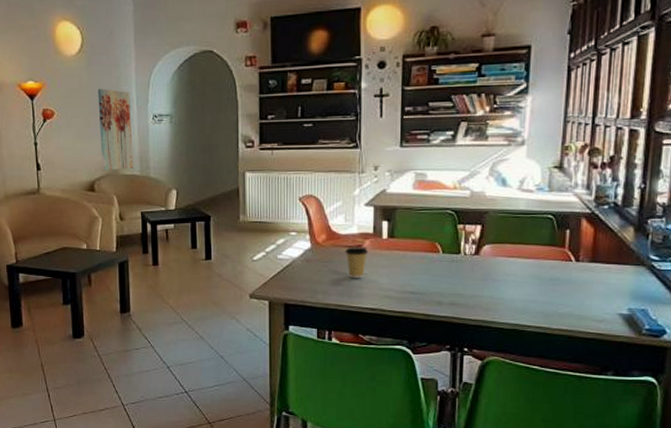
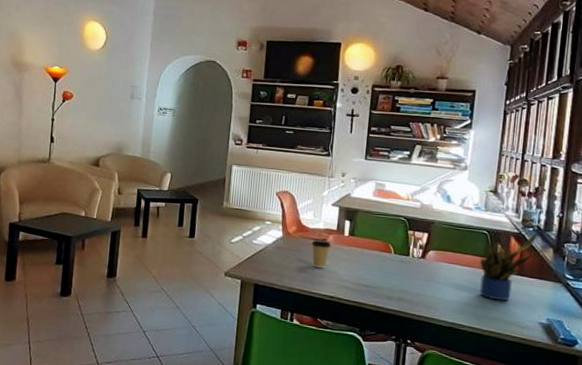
wall art: present [97,89,134,170] -> none [108,80,141,152]
potted plant: none [544,209,616,294] -> present [479,231,539,302]

